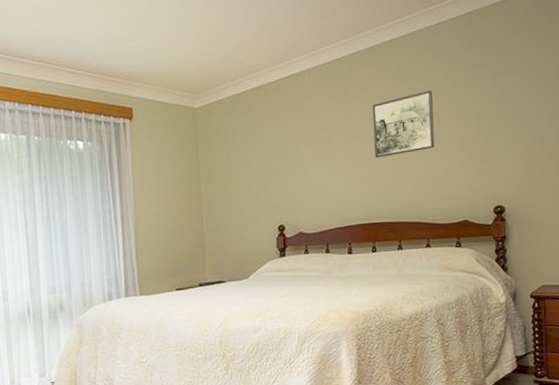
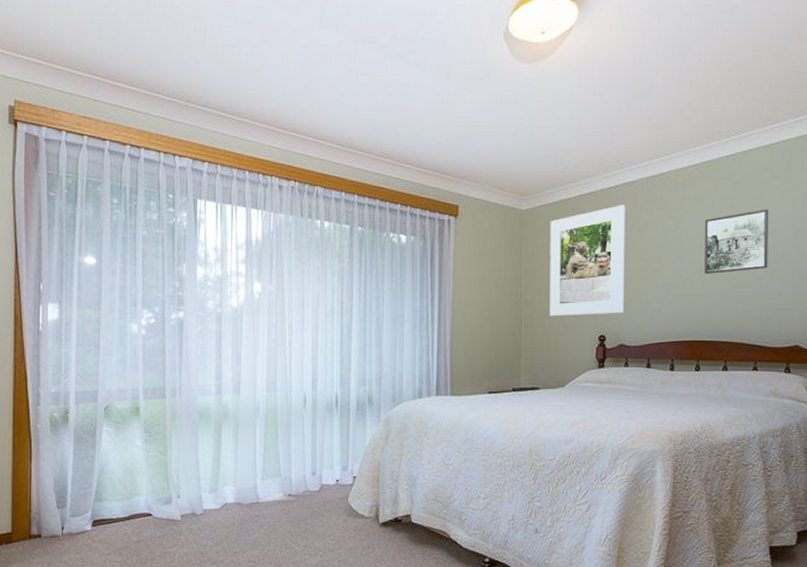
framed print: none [223,96,301,211] -> present [550,205,625,316]

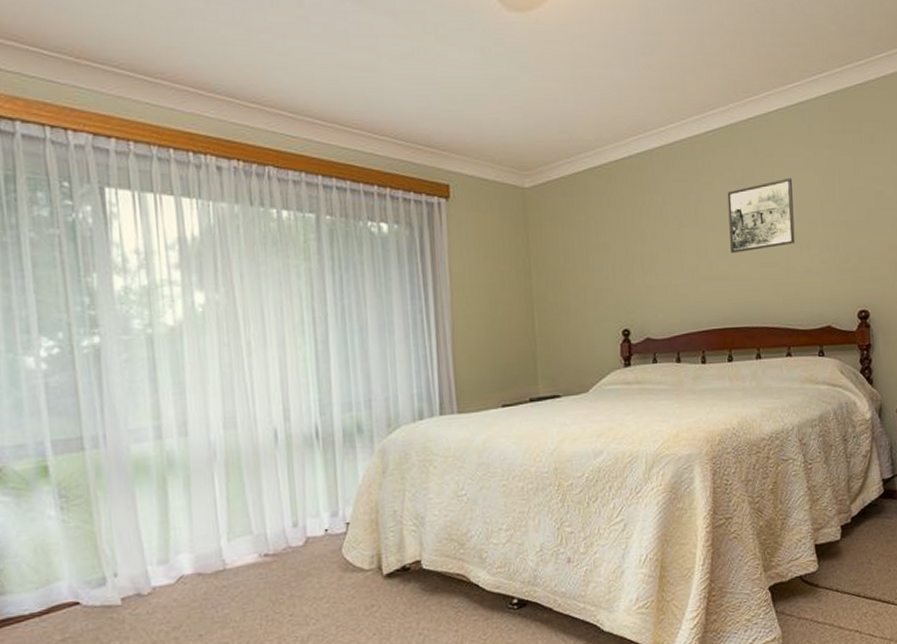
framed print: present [550,205,625,316] -> none [558,178,648,312]

